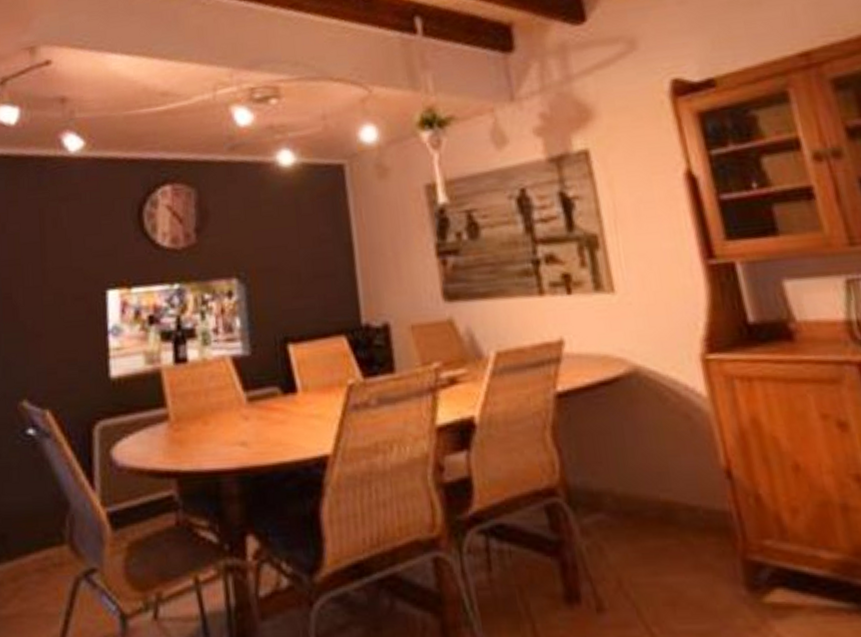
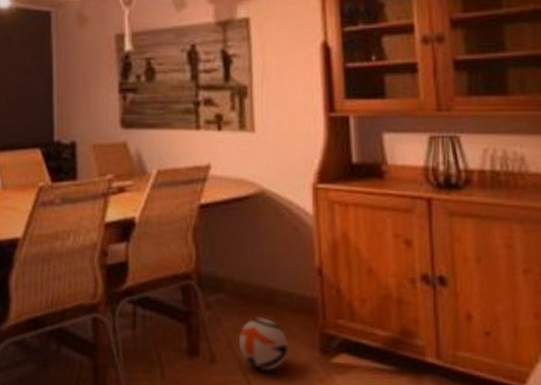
ball: none [630,543,703,620] -> present [238,318,288,371]

